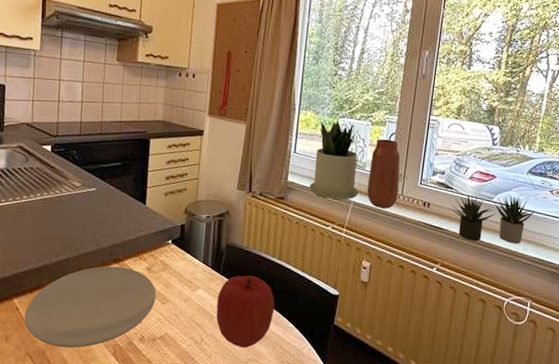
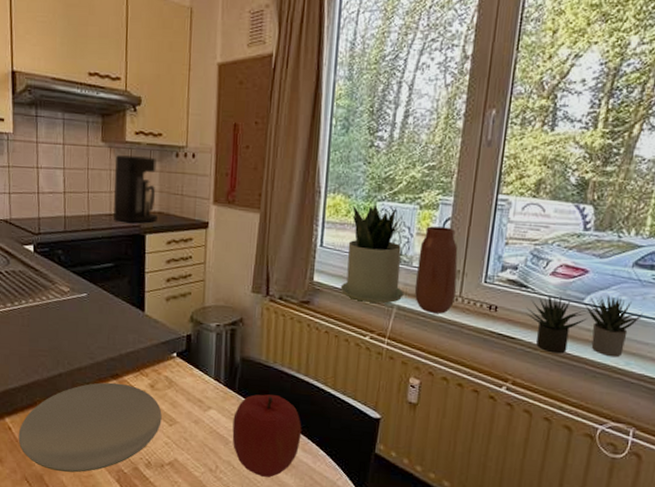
coffee maker: none [123,72,163,130] -> present [114,155,158,224]

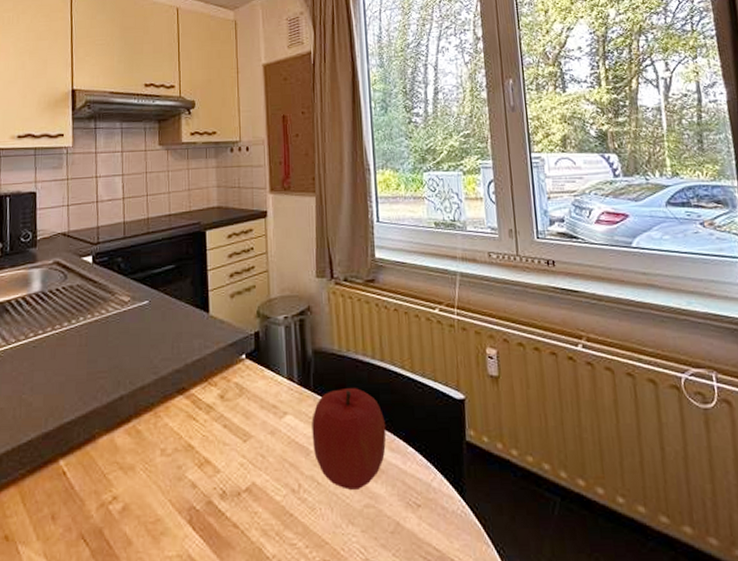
plate: present [18,382,162,473] -> none [74,398,235,521]
coffee maker: present [114,155,158,224] -> none [172,154,217,222]
planter: present [340,204,404,304] -> none [402,175,464,273]
vase: present [414,226,458,314] -> none [470,189,514,276]
succulent plant: present [525,294,644,357] -> none [581,235,689,302]

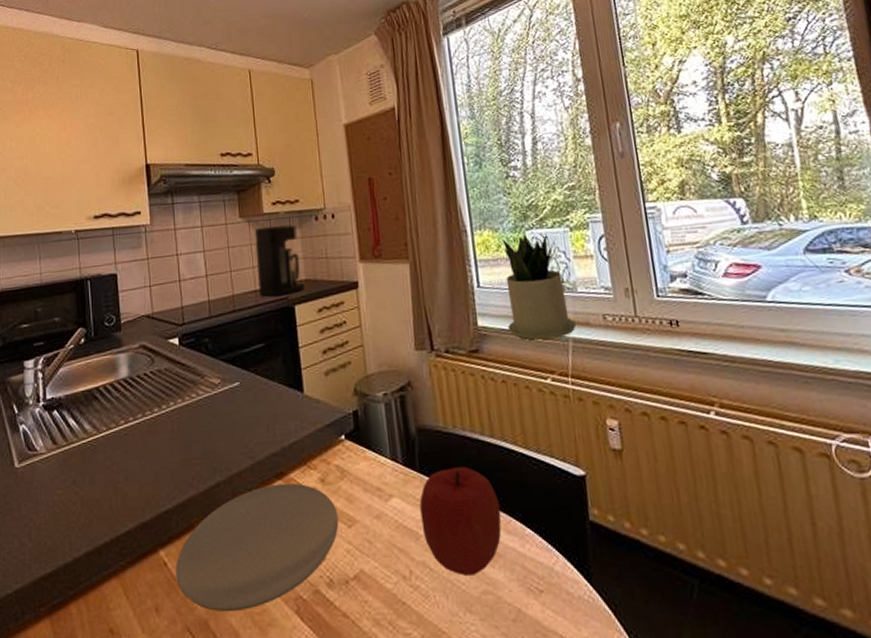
plate: none [74,398,235,521] -> present [175,483,339,612]
coffee maker: none [172,154,217,222] -> present [254,224,305,297]
planter: none [402,175,464,273] -> present [502,233,577,340]

